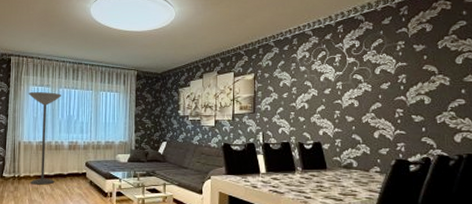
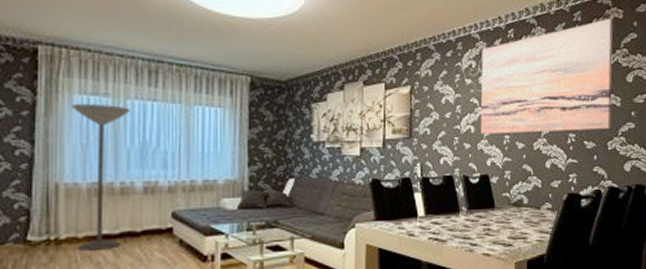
wall art: none [313,10,441,110] -> present [480,18,613,134]

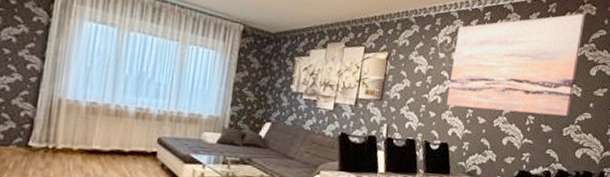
floor lamp: present [71,103,131,251] -> none [70,29,133,164]

